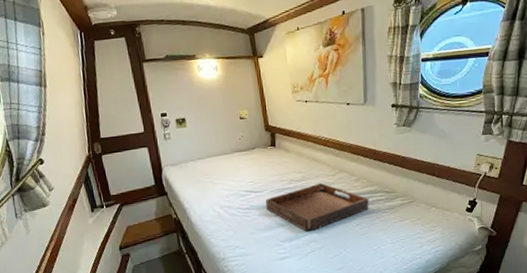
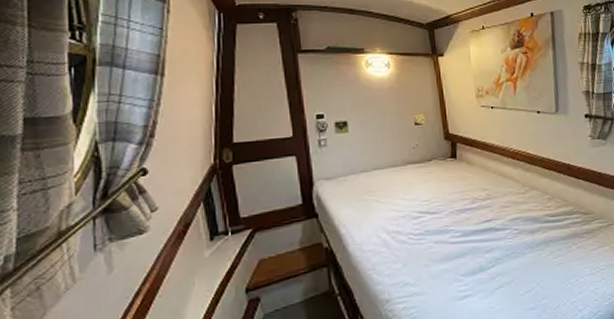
serving tray: present [266,182,369,232] -> none [444,202,565,262]

